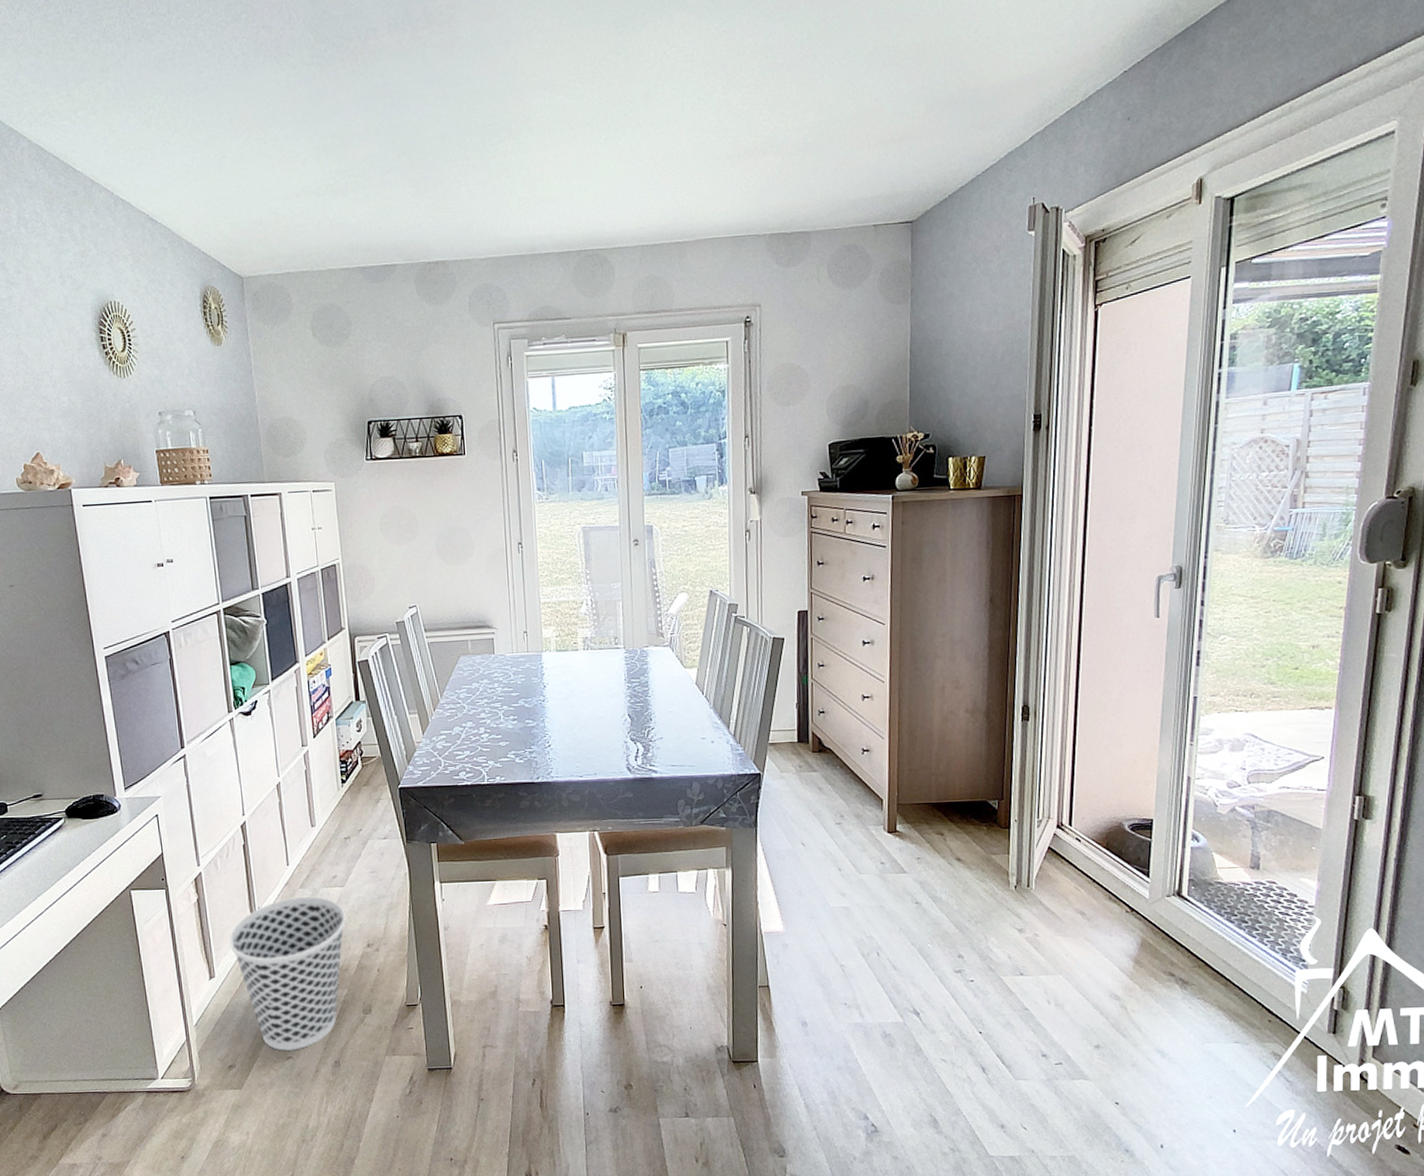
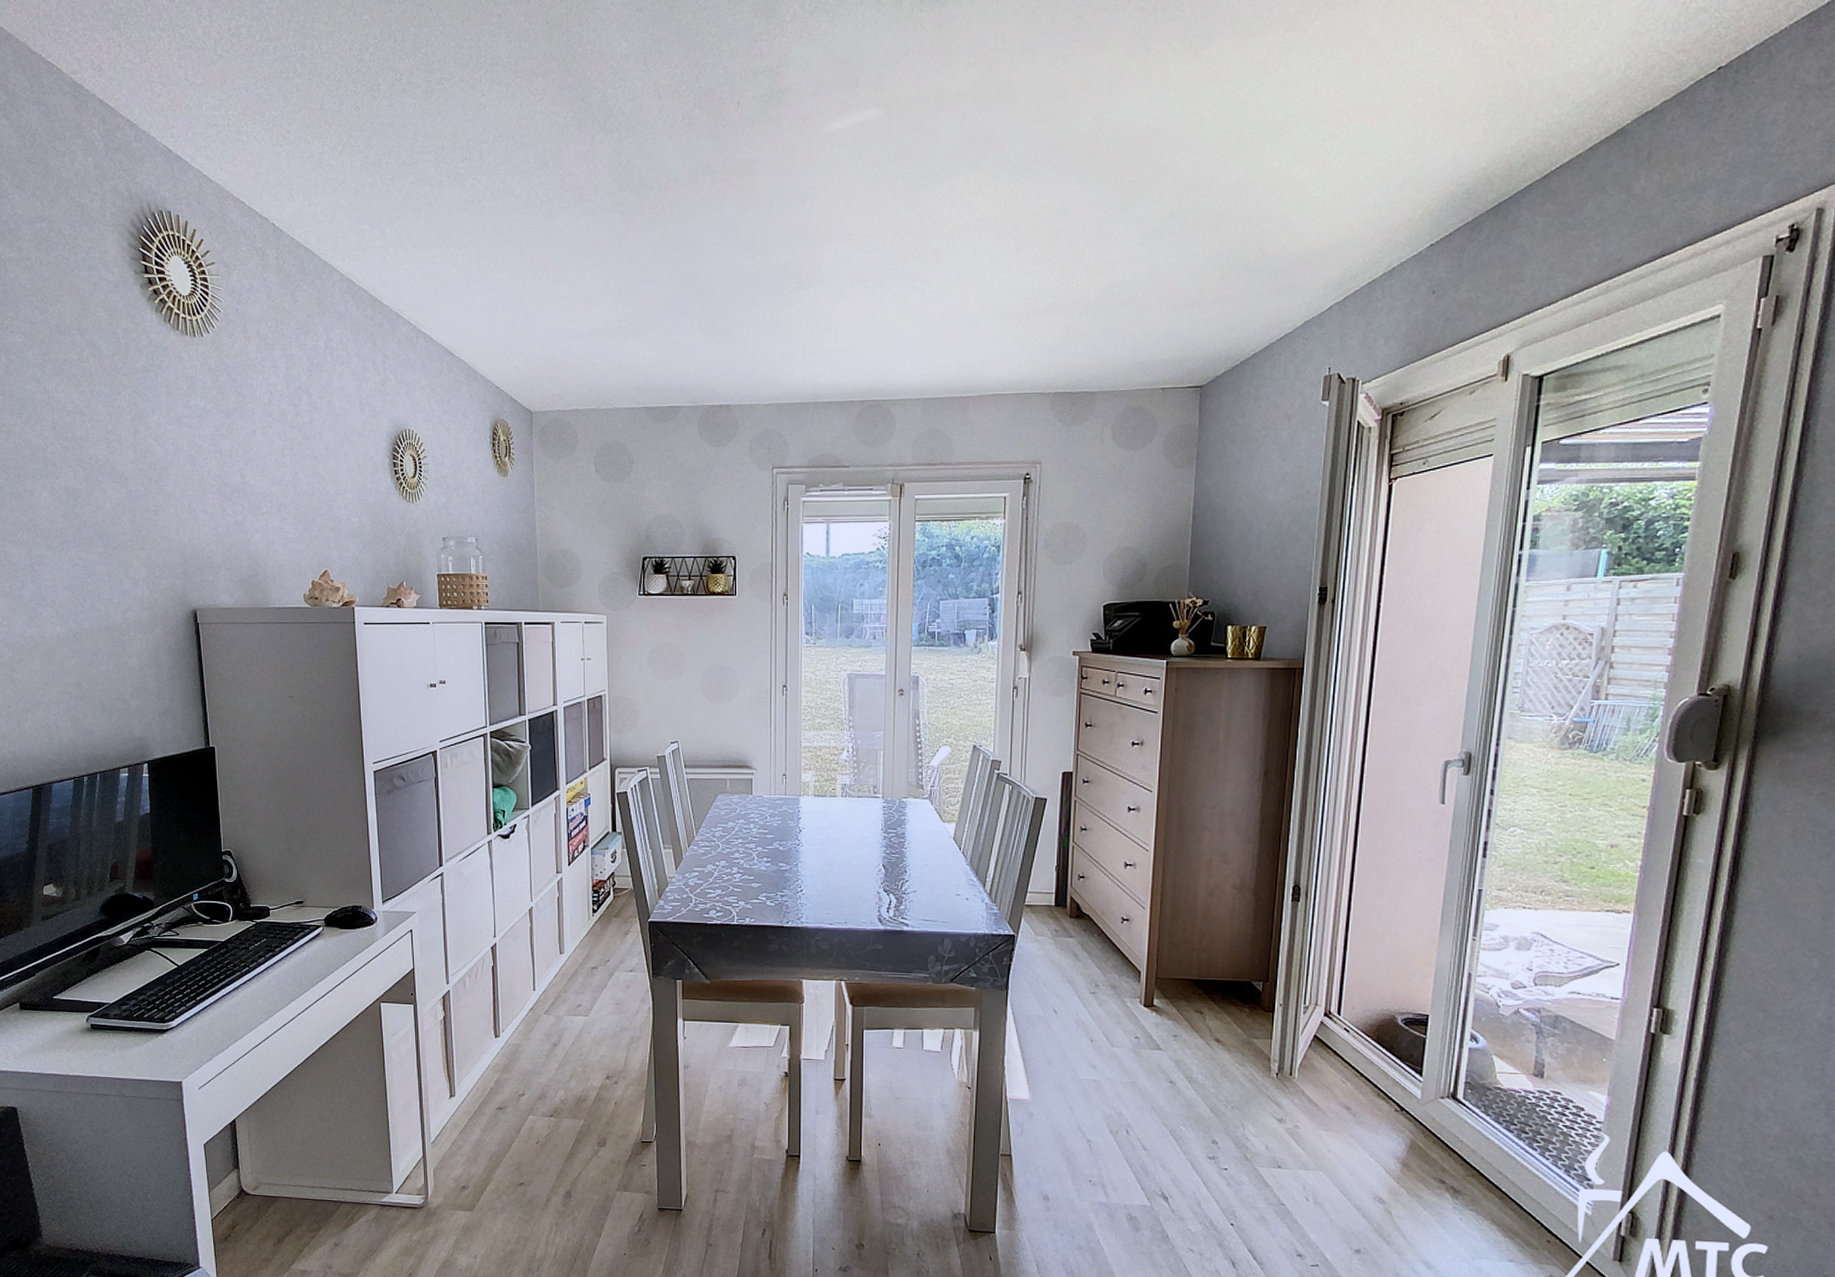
wastebasket: present [229,896,347,1051] -> none [472,1022,588,1177]

